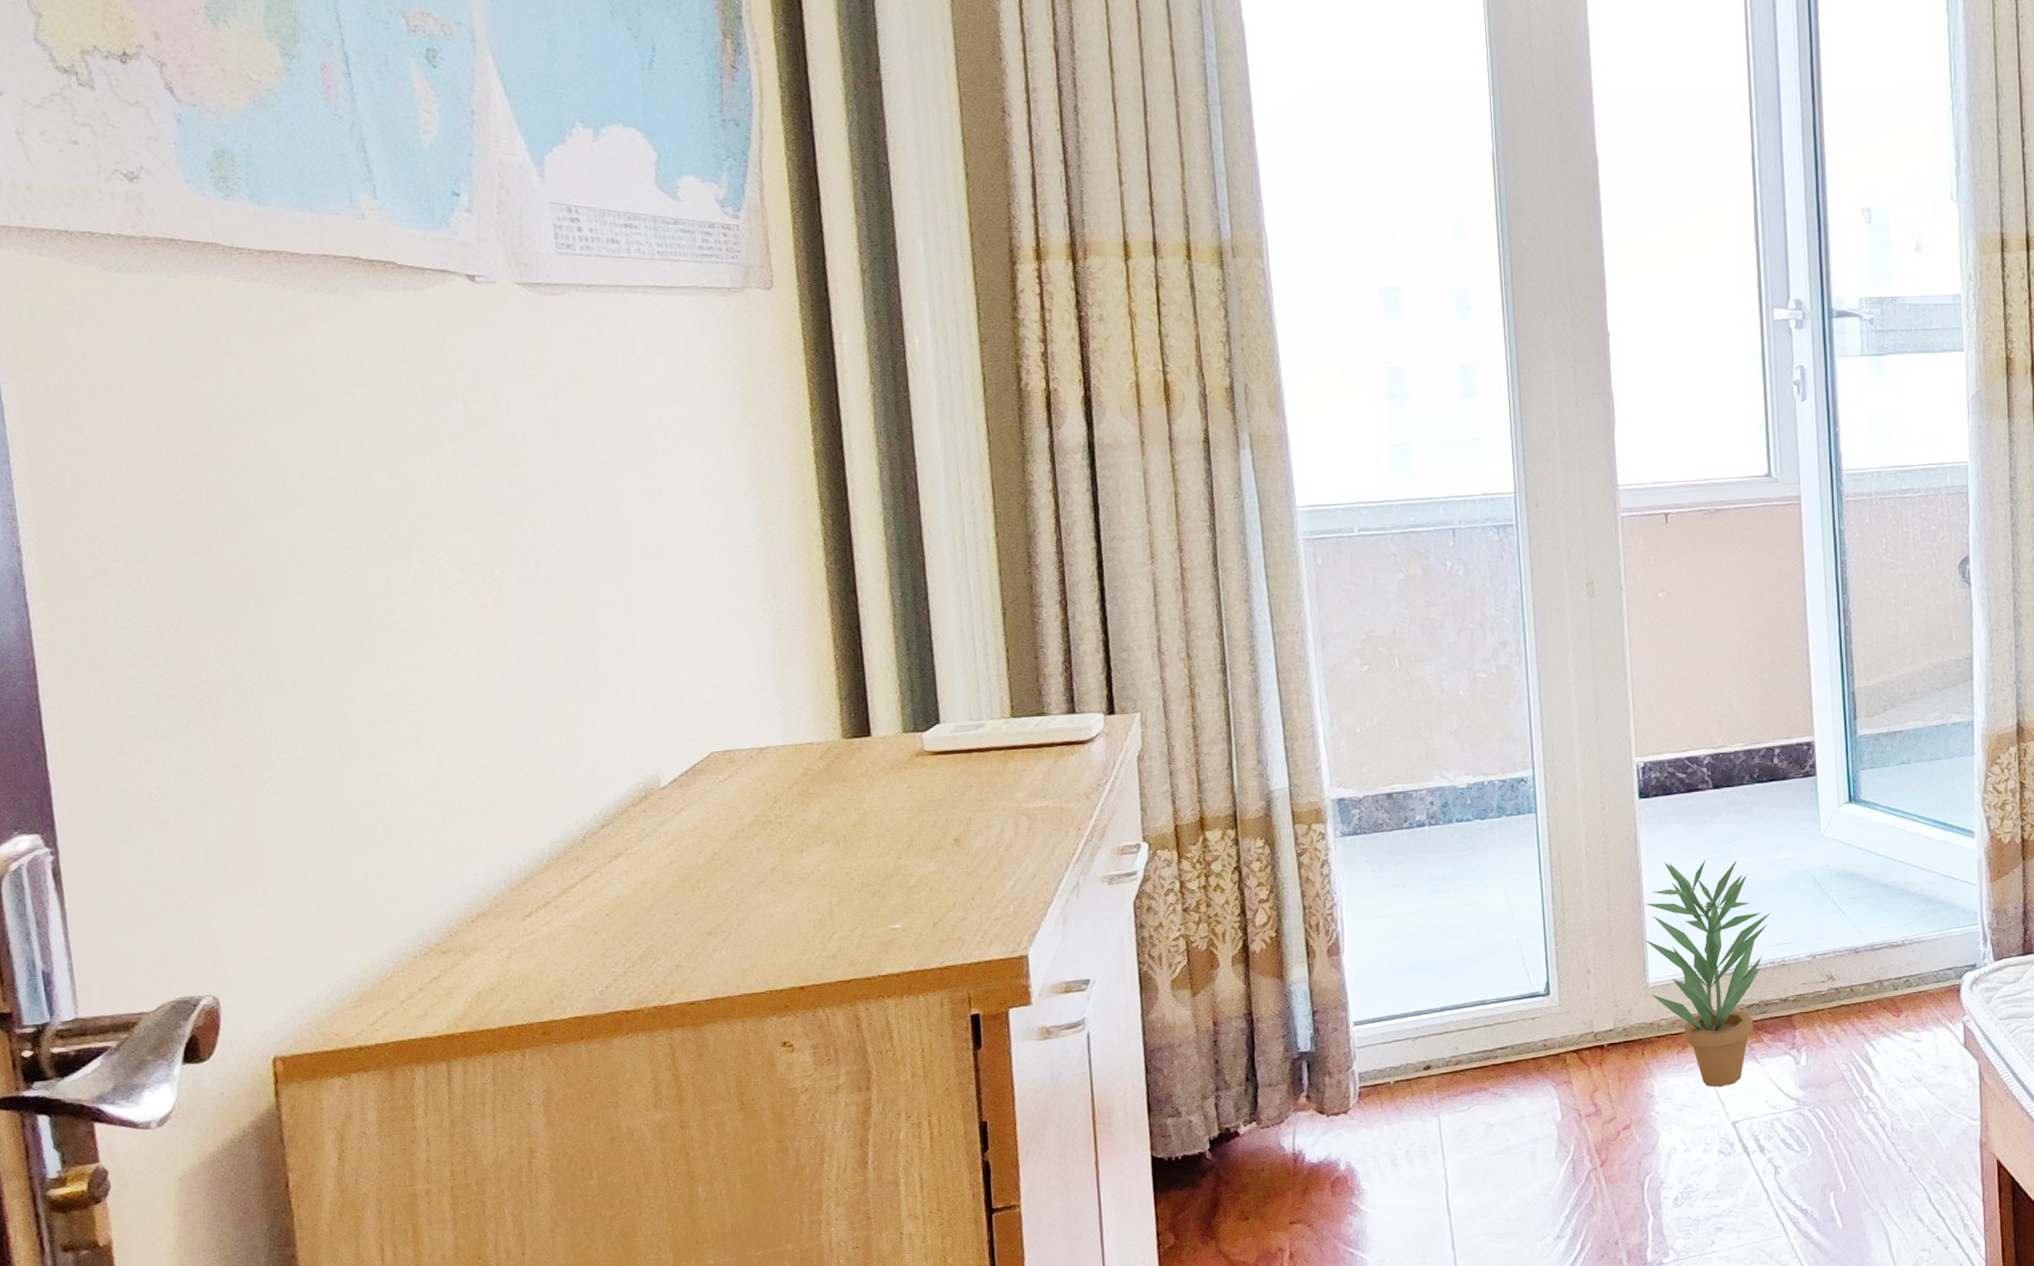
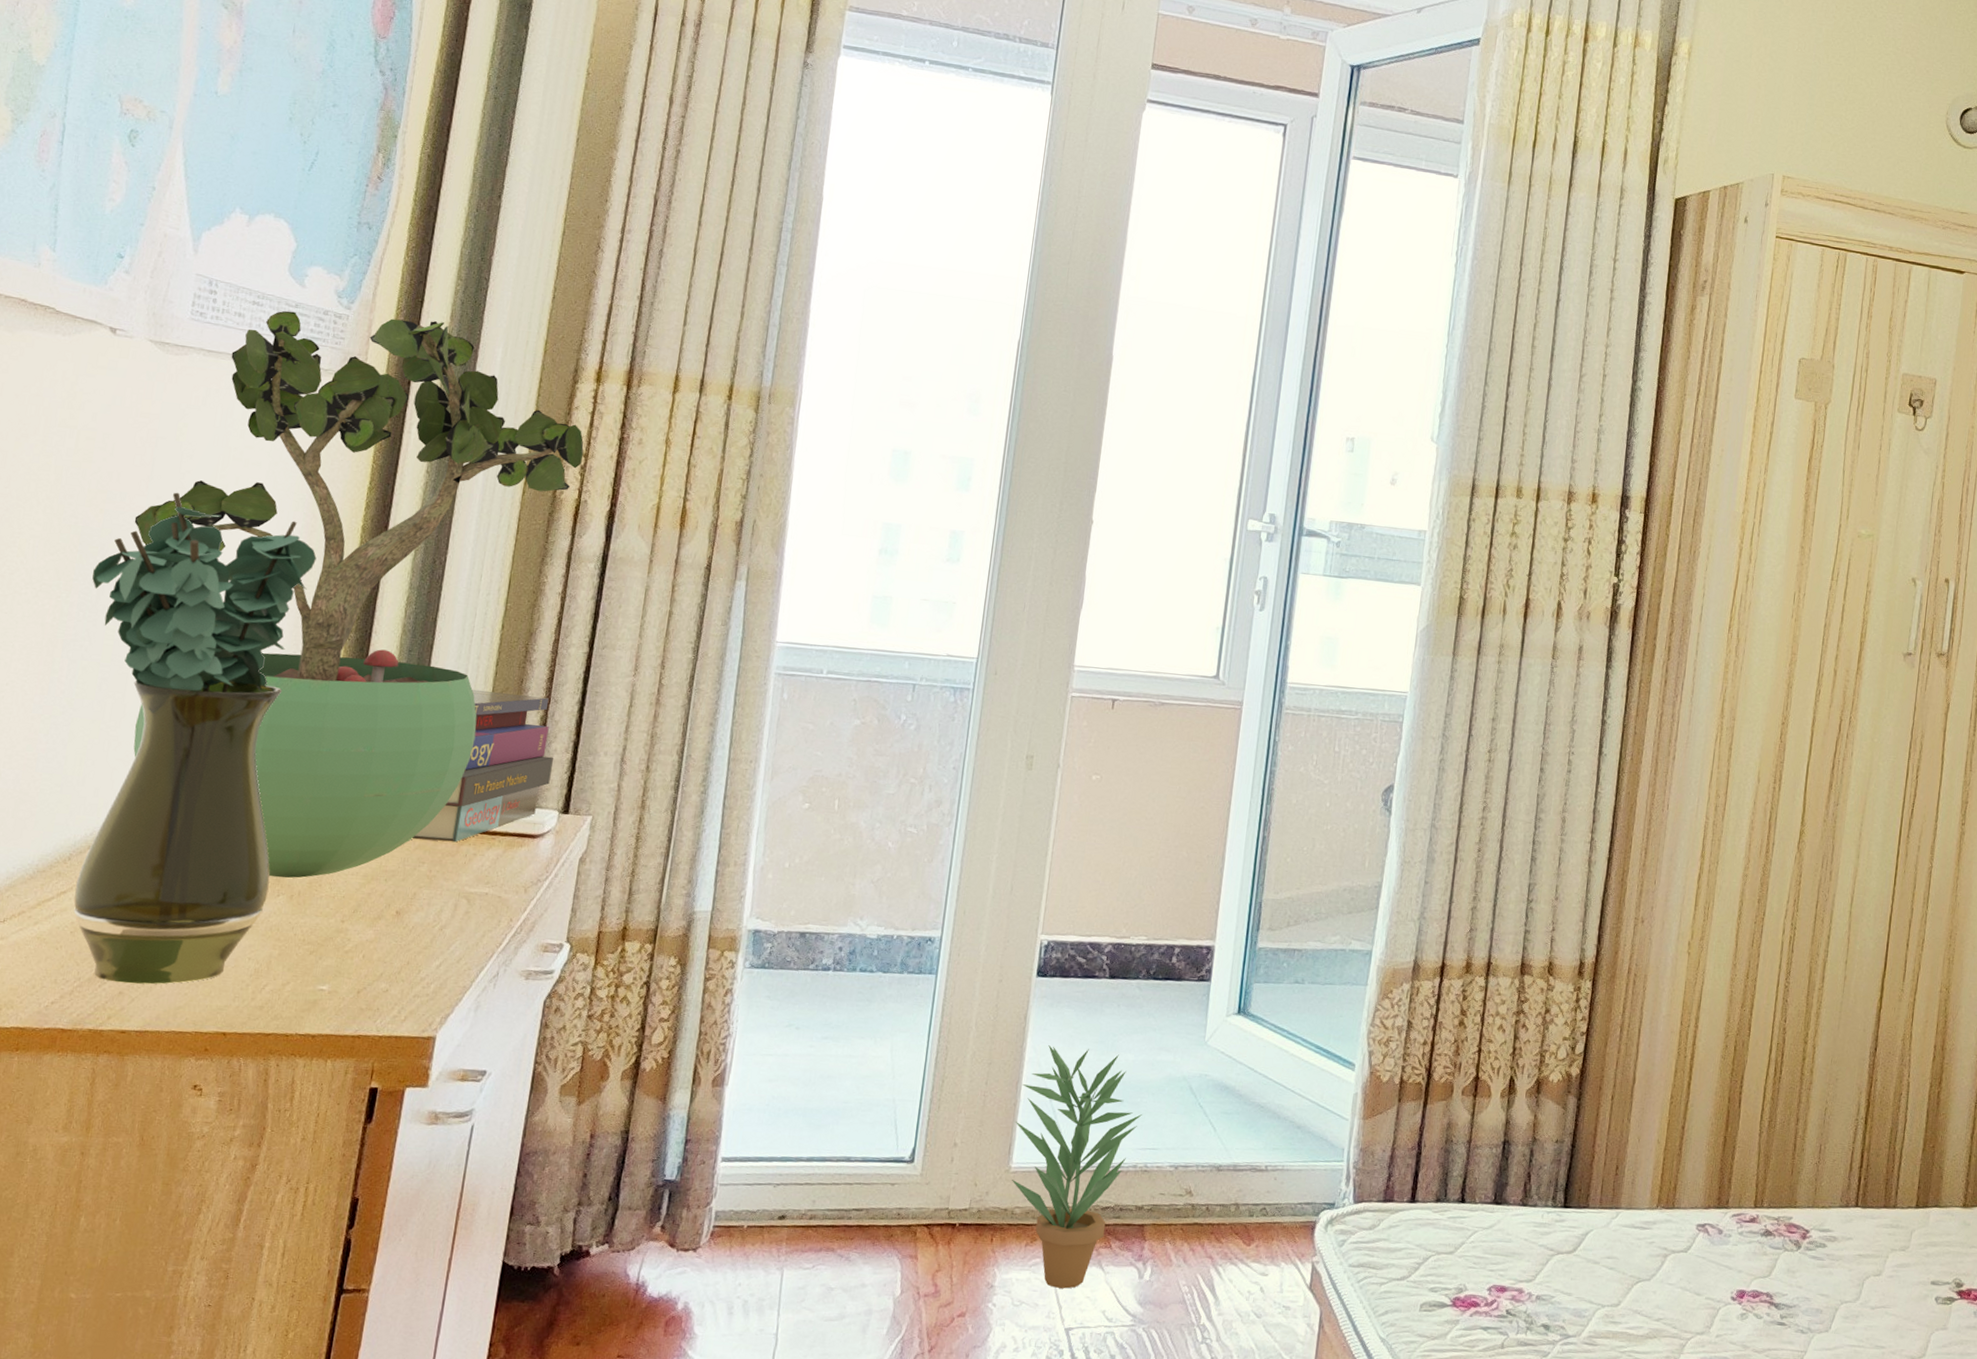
vase: none [523,444,811,956] -> present [73,492,317,984]
potted plant: none [554,218,1042,826] -> present [133,310,584,878]
books: none [953,600,1087,765] -> present [412,689,553,843]

